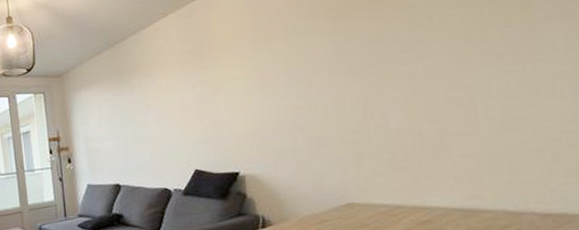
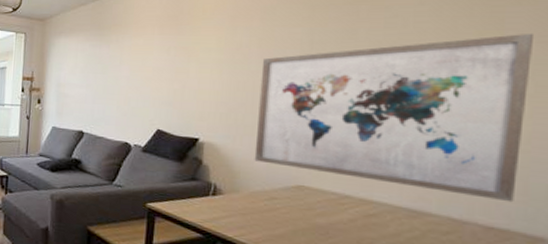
wall art: none [291,8,567,186] -> present [254,33,533,203]

